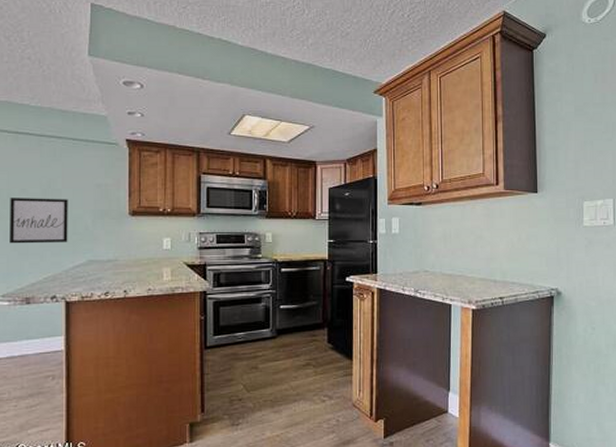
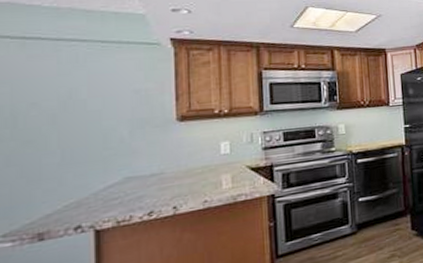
wall art: present [10,198,68,244] -> none [14,110,97,170]

